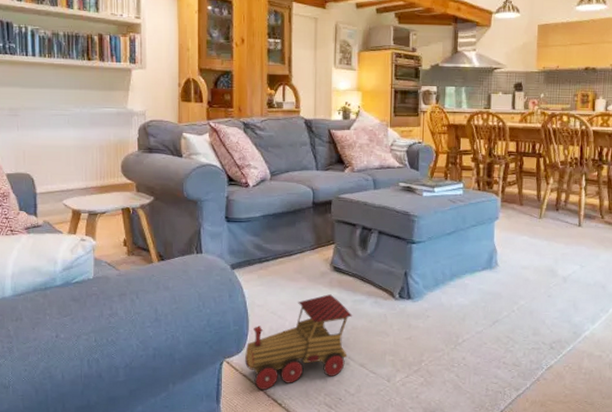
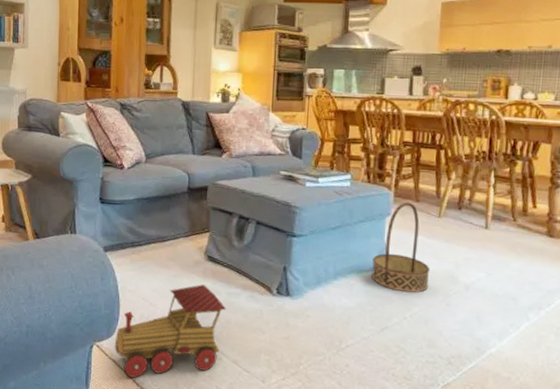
basket: none [483,206,534,288] -> present [371,201,431,293]

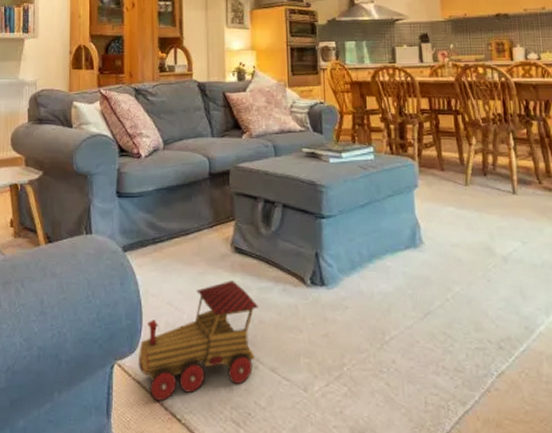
basket: present [371,201,431,293] -> none [406,171,467,271]

